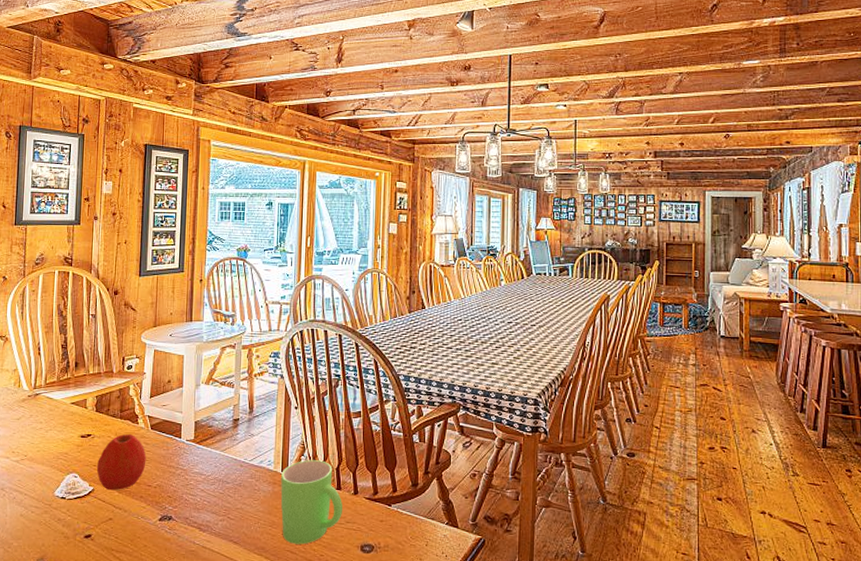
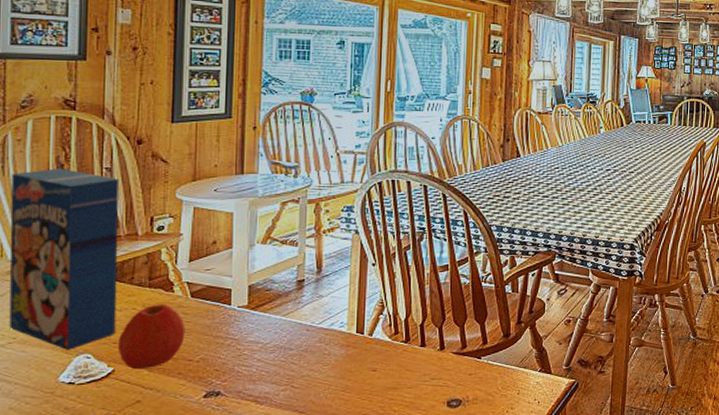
cereal box: none [22,314,100,469] -> present [9,168,119,350]
mug: present [280,460,343,545] -> none [355,318,428,407]

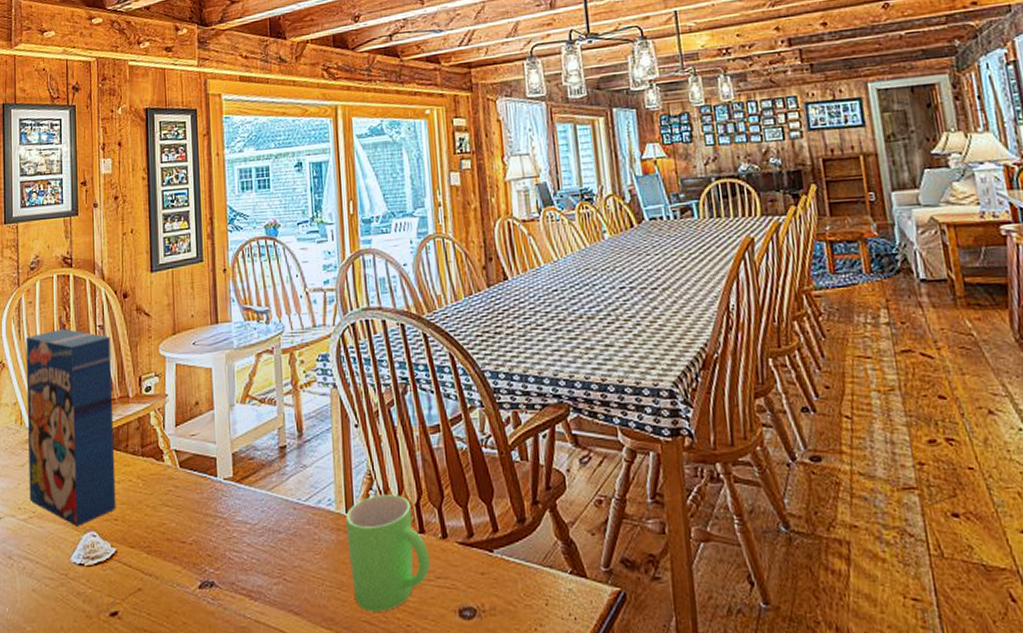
apple: present [117,303,186,370] -> none [118,475,177,552]
mug: none [355,318,428,407] -> present [346,494,431,612]

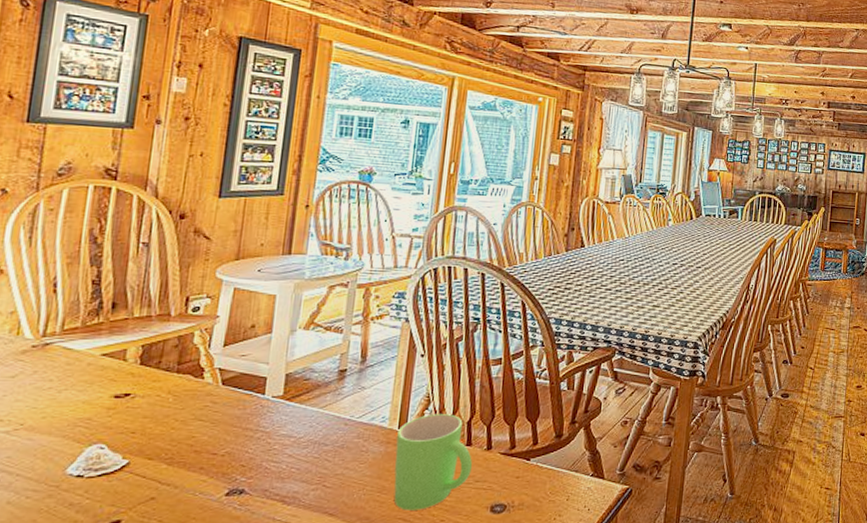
cereal box: present [26,329,116,526] -> none [17,241,156,439]

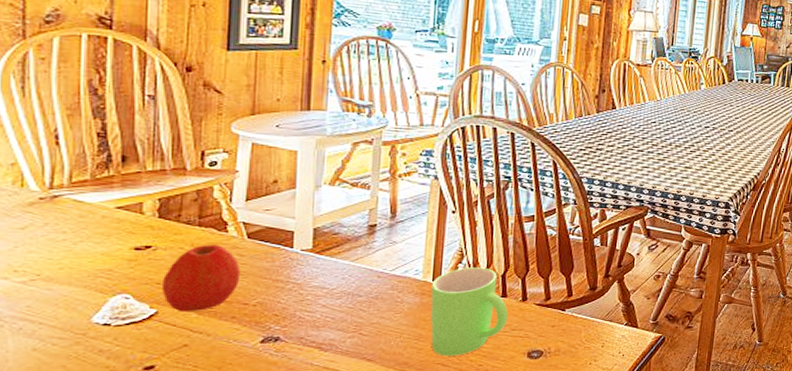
apple: none [135,391,213,463] -> present [161,244,241,312]

